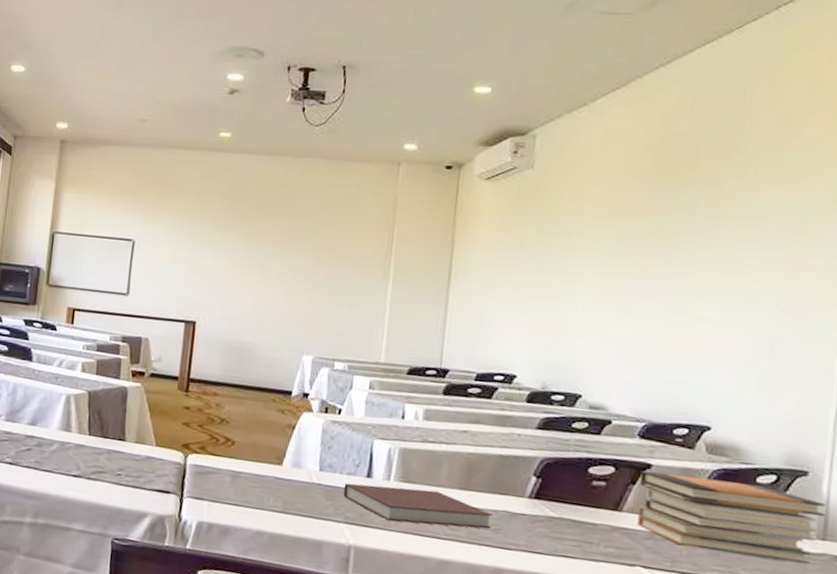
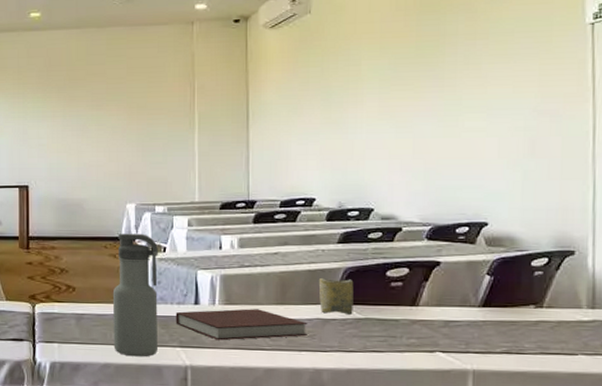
water bottle: none [270,387,333,530] -> present [112,233,158,357]
cup: none [508,465,550,512] -> present [318,277,354,315]
book stack: present [637,470,827,565] -> none [431,267,593,332]

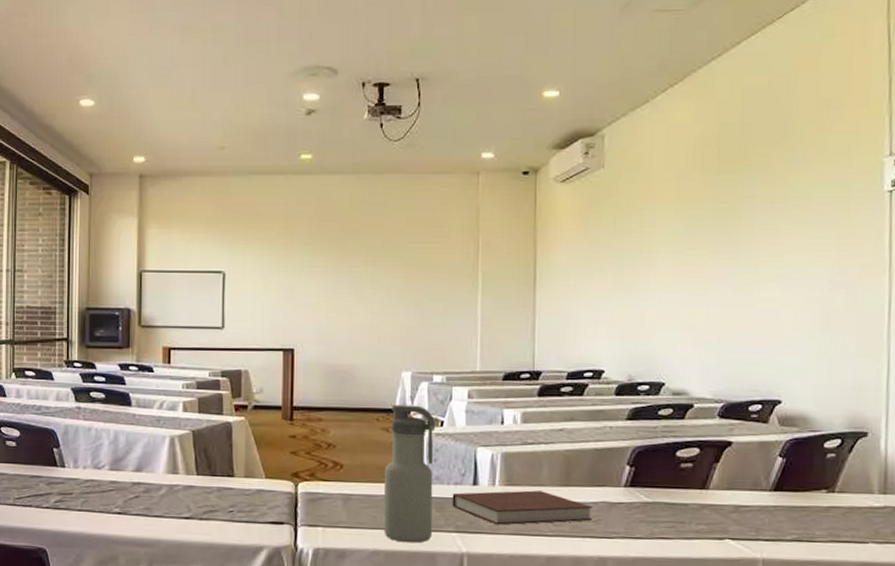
cup: present [318,277,354,315] -> none [605,457,642,498]

